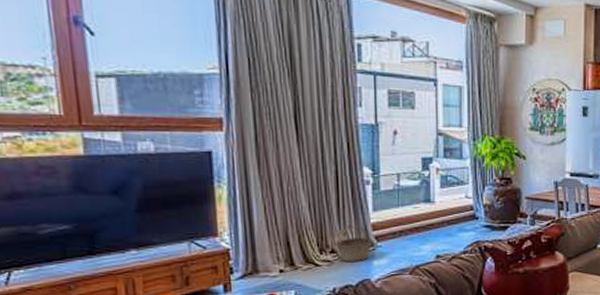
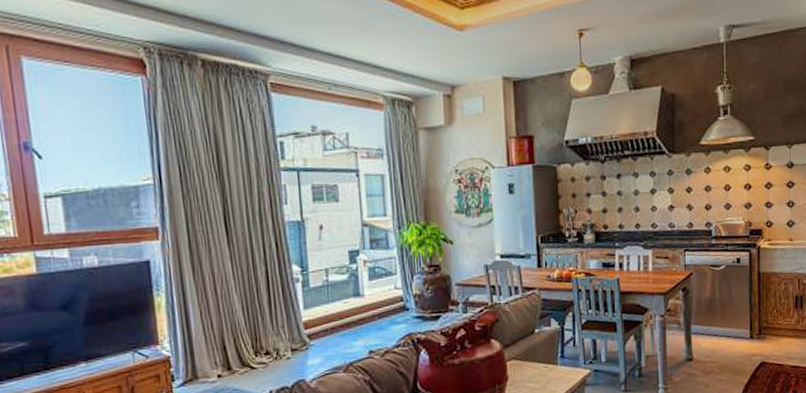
basket: present [335,226,371,263] -> none [269,325,304,364]

